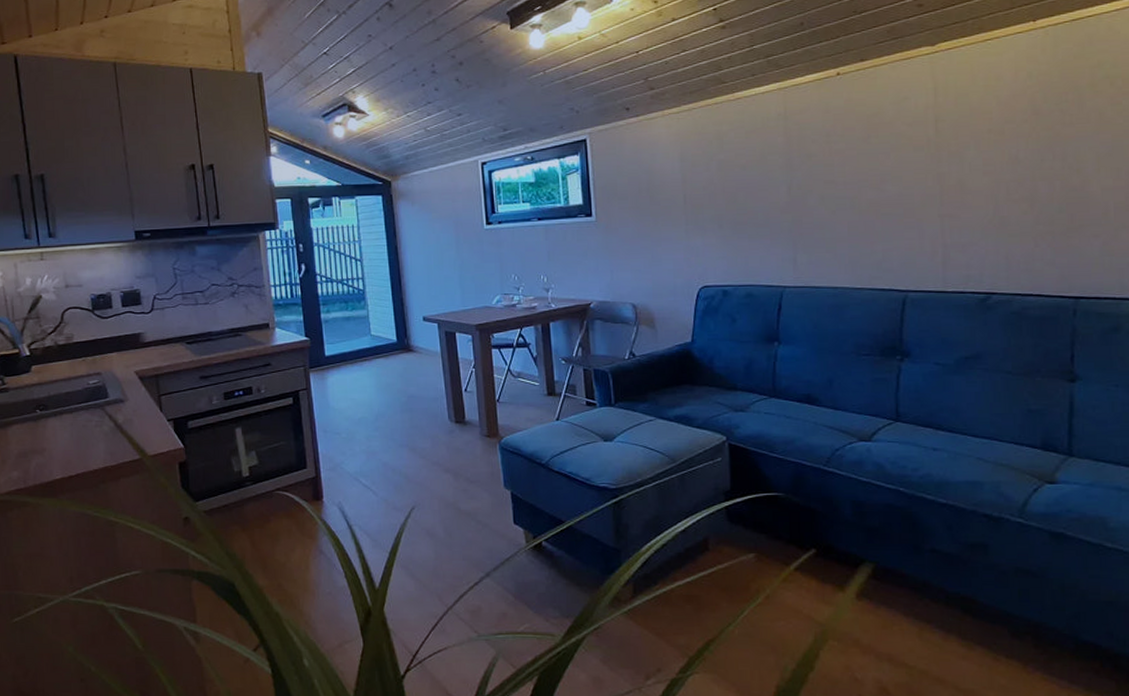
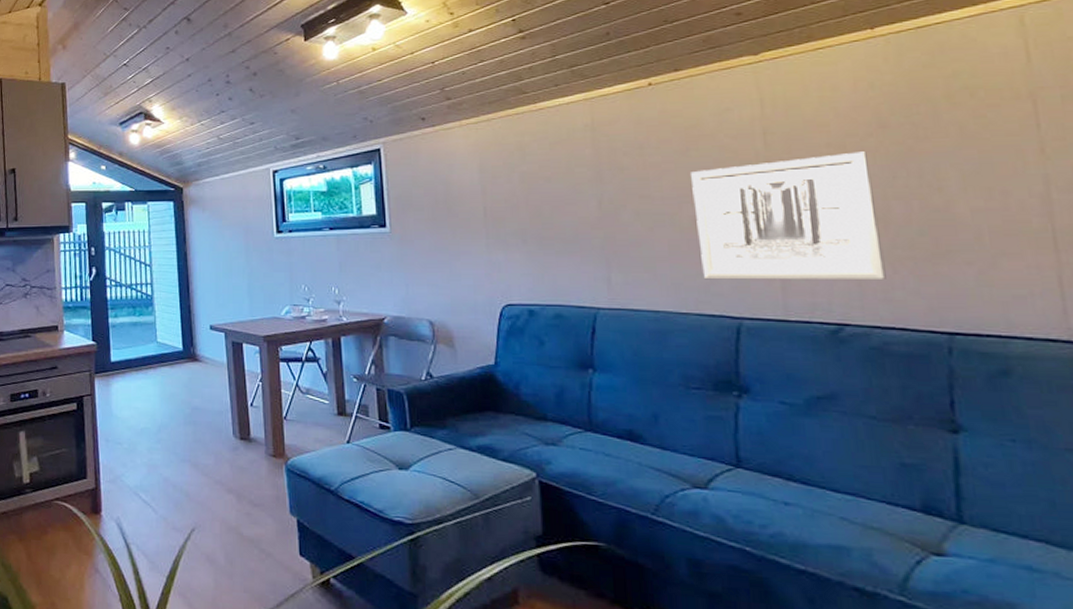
wall art: none [871,137,1029,257] -> present [691,151,886,281]

